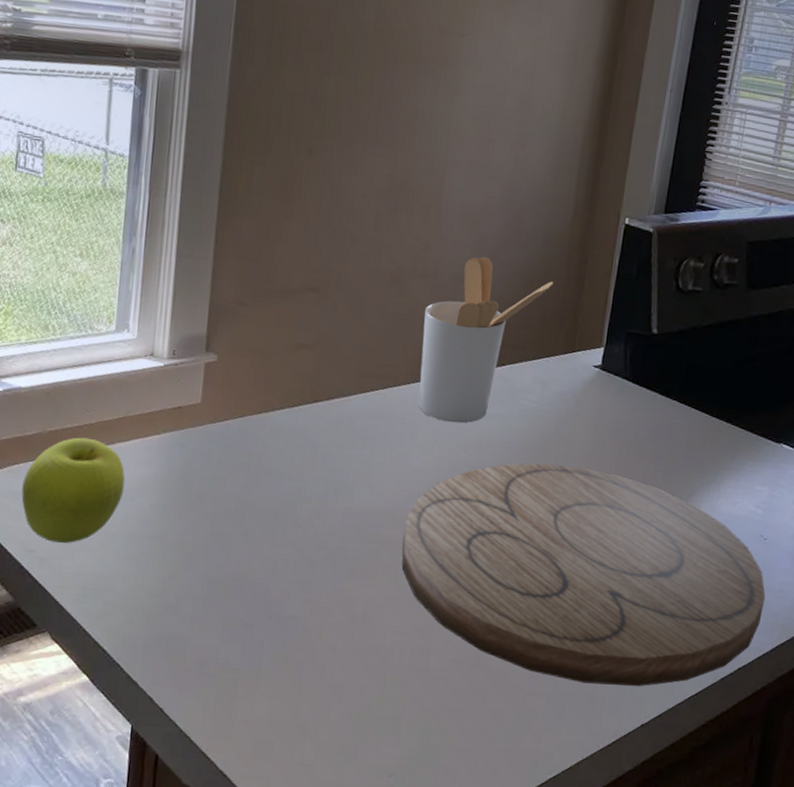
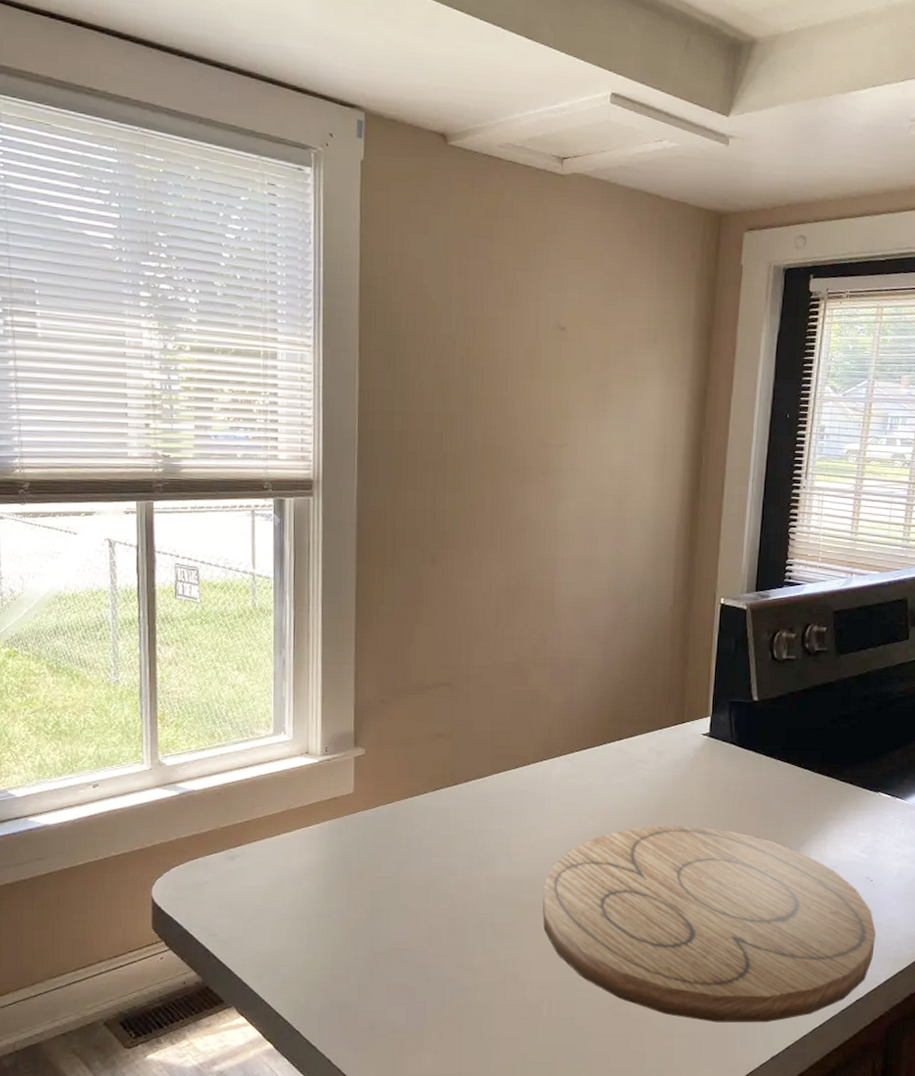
fruit: present [21,437,126,544] -> none [202,831,292,927]
utensil holder: present [418,257,554,424] -> none [546,643,661,795]

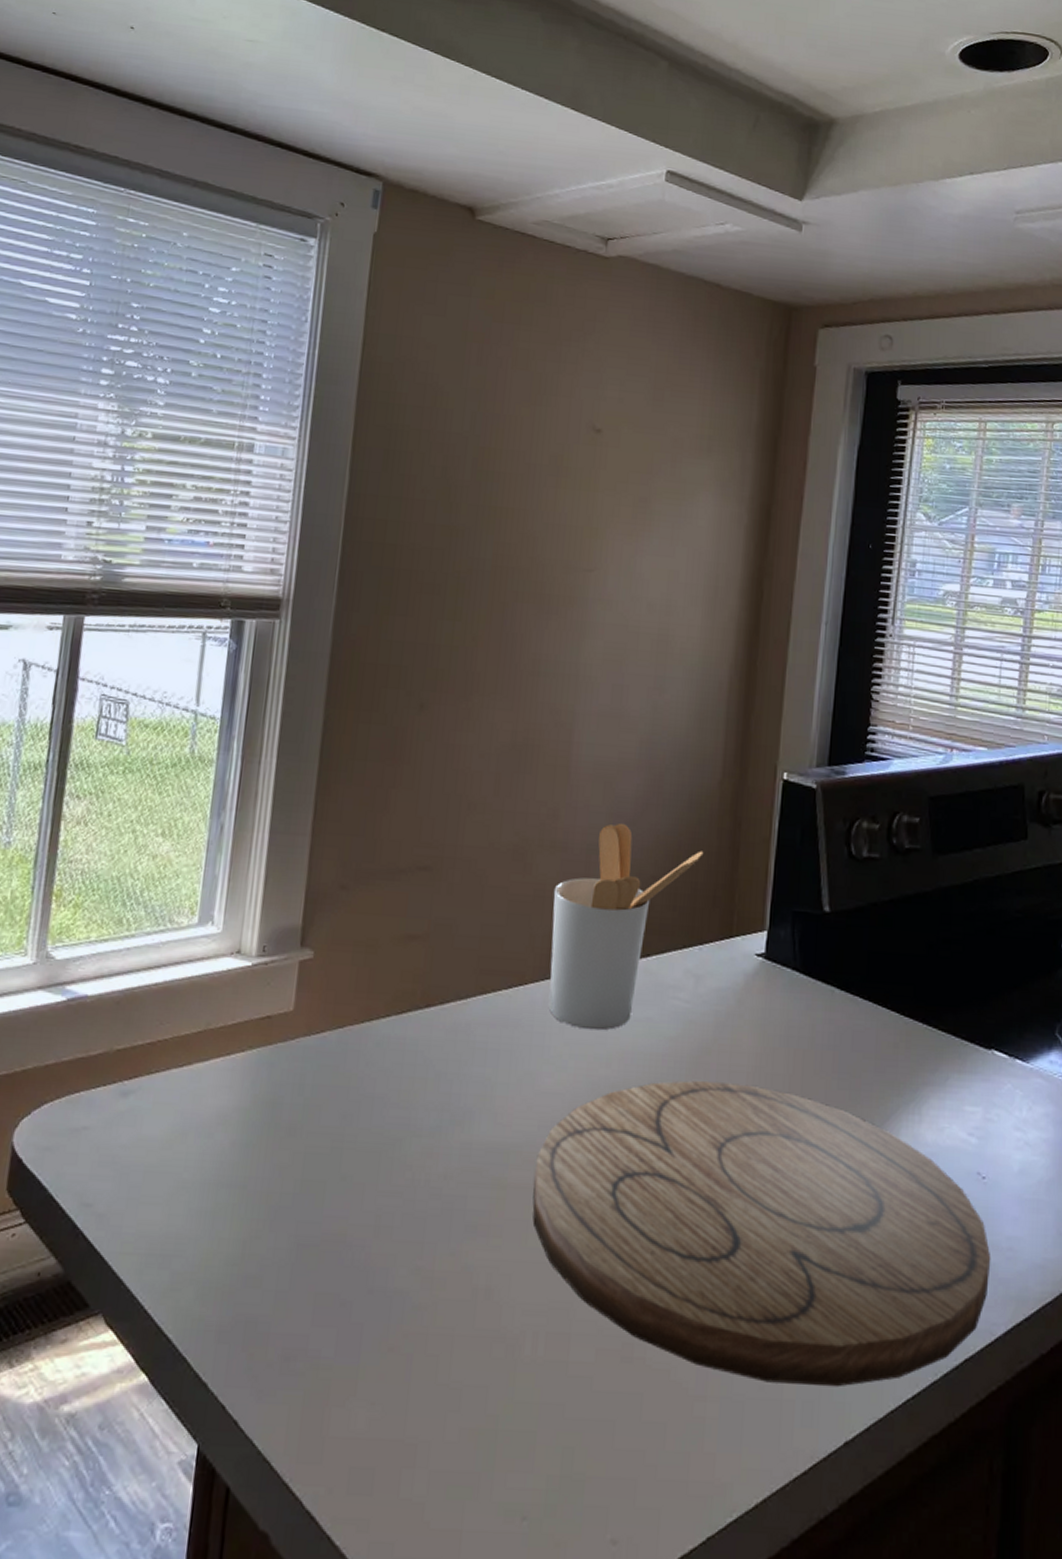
utensil holder: none [546,643,661,795] -> present [548,824,704,1031]

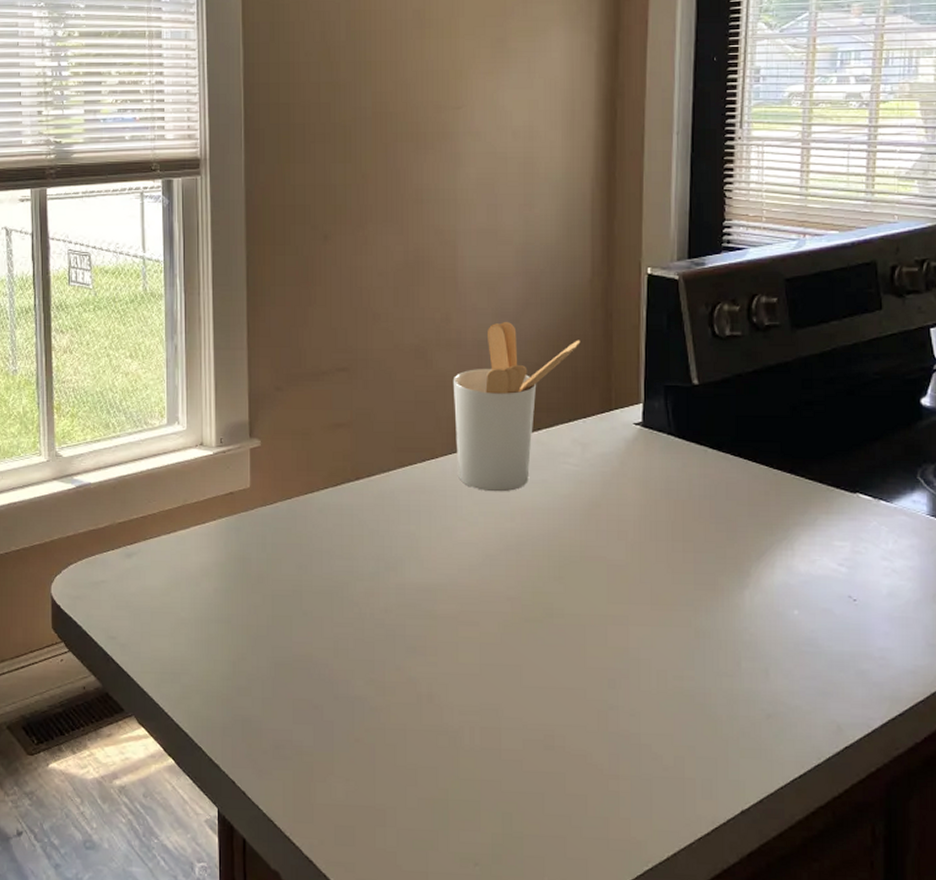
cutting board: present [532,1081,991,1387] -> none [459,529,865,769]

